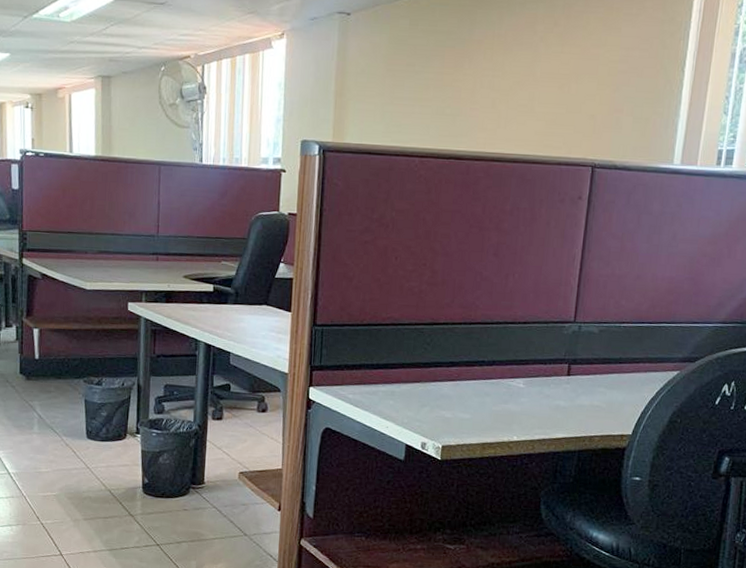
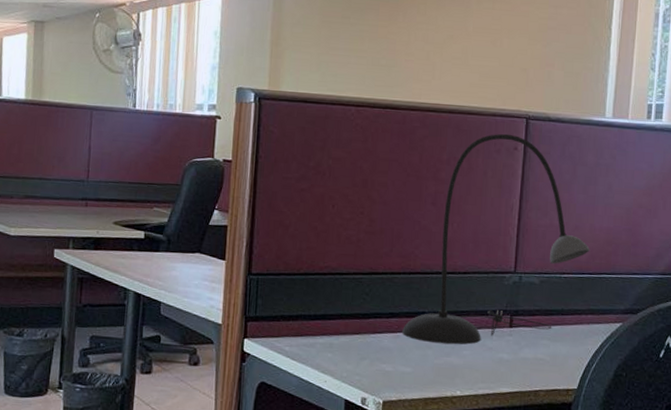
desk lamp: none [462,182,652,393] -> present [402,133,591,345]

